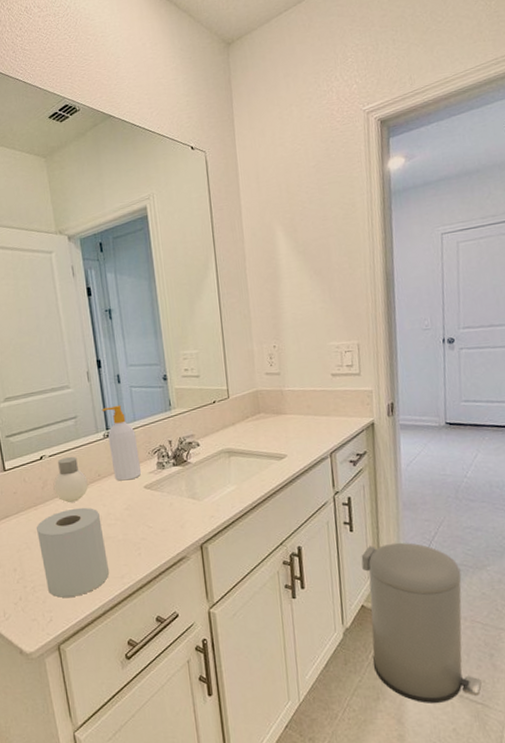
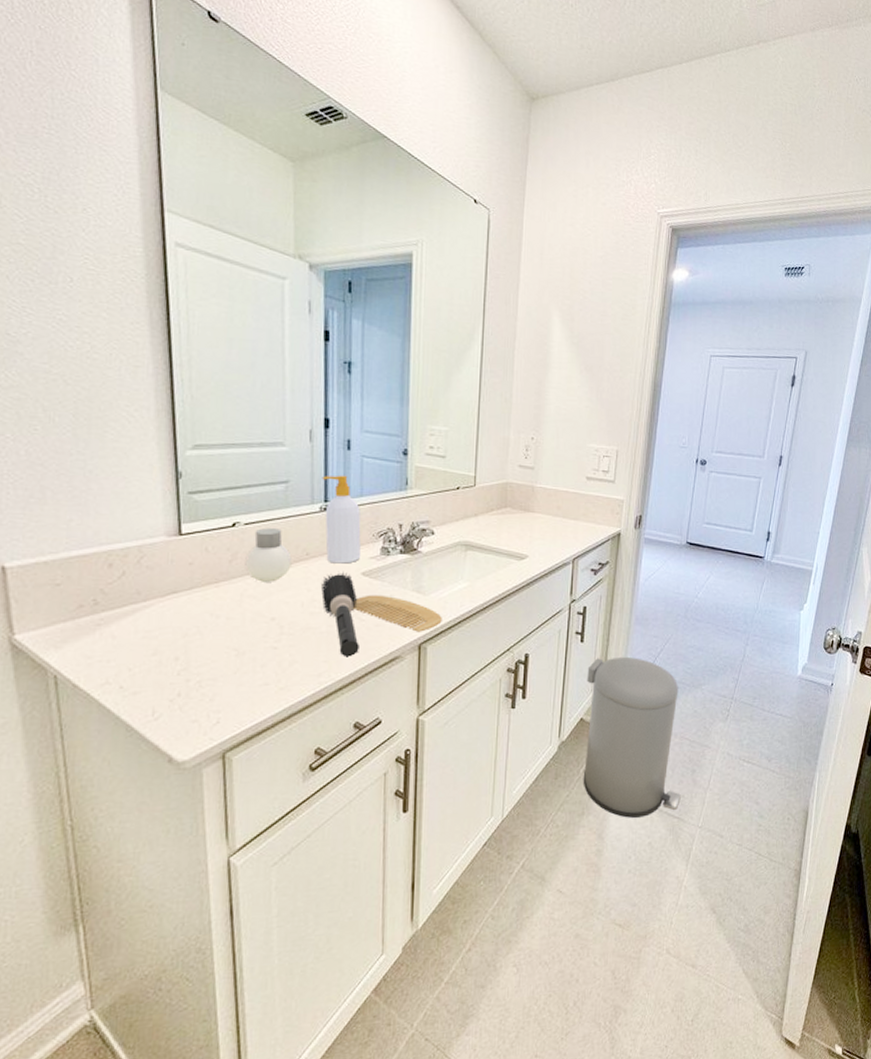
toilet paper roll: present [37,507,110,598] -> none [214,590,304,696]
hairbrush: none [112,486,151,561] -> present [320,571,359,657]
comb: none [141,504,218,534] -> present [353,595,442,632]

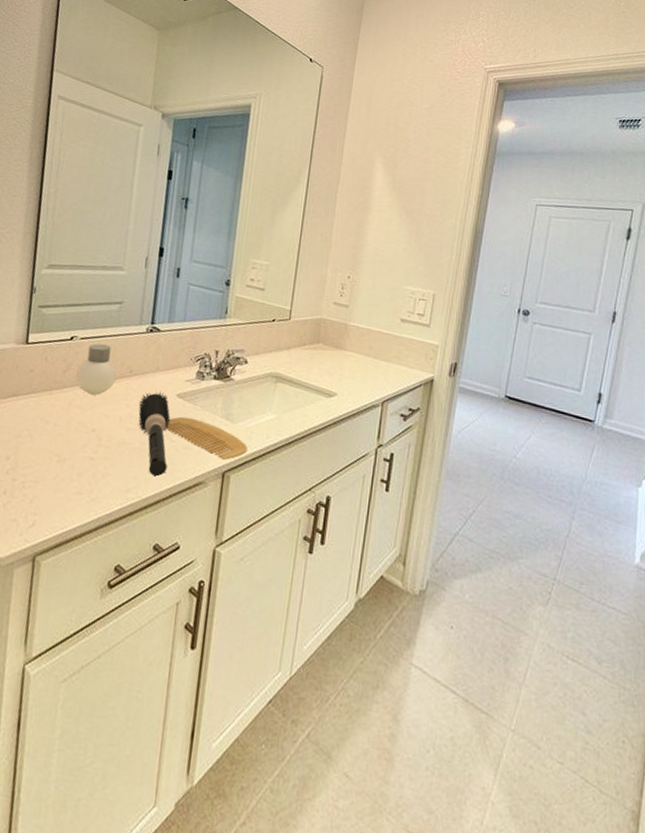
soap bottle: present [322,475,361,564] -> none [147,300,182,384]
pedal bin: present [583,656,681,818] -> none [379,511,492,704]

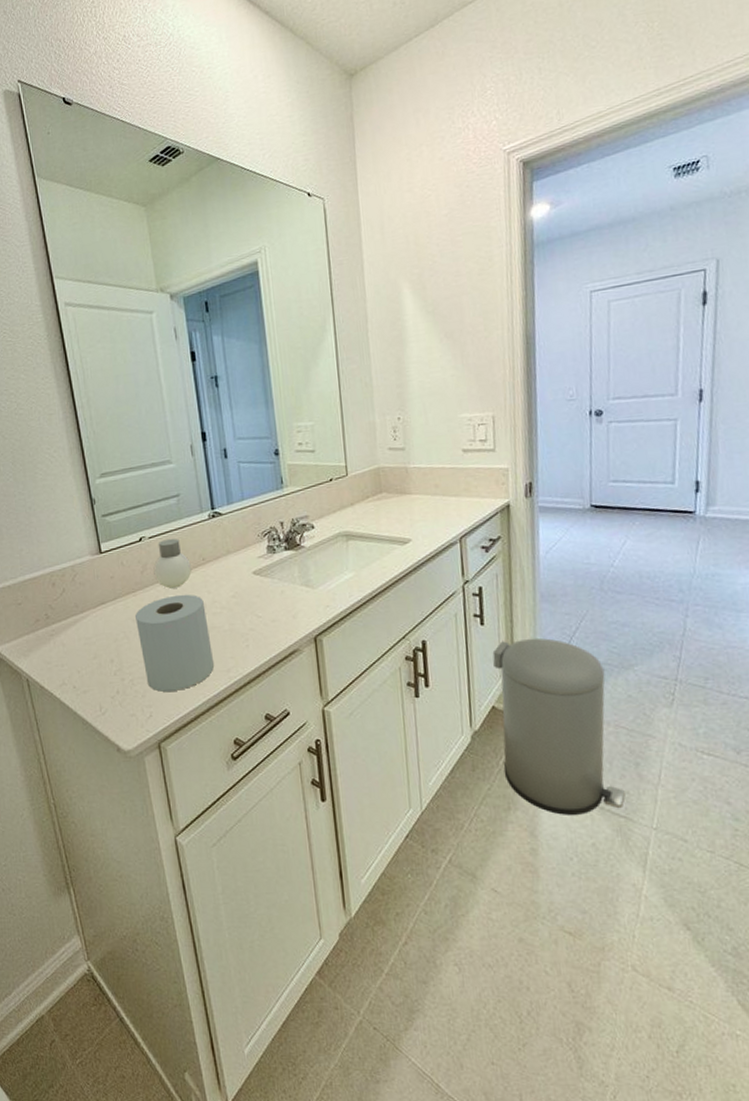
toilet paper roll: none [39,401,121,503] -> present [135,594,215,692]
hairbrush: present [138,390,171,477] -> none [218,572,260,653]
comb: present [165,416,248,460] -> none [249,591,334,625]
pedal bin: none [379,511,492,704] -> present [492,638,626,815]

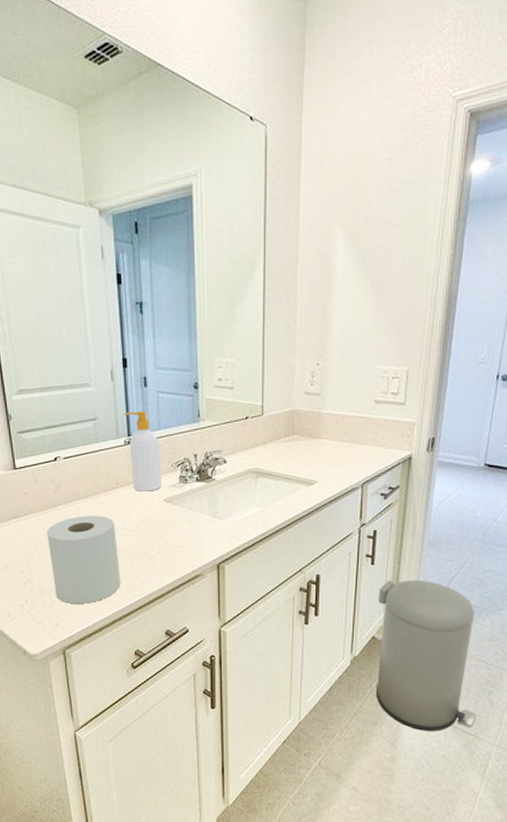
perfume bottle: present [153,539,192,589] -> none [67,461,104,508]
soap bottle: none [206,482,250,566] -> present [124,410,163,492]

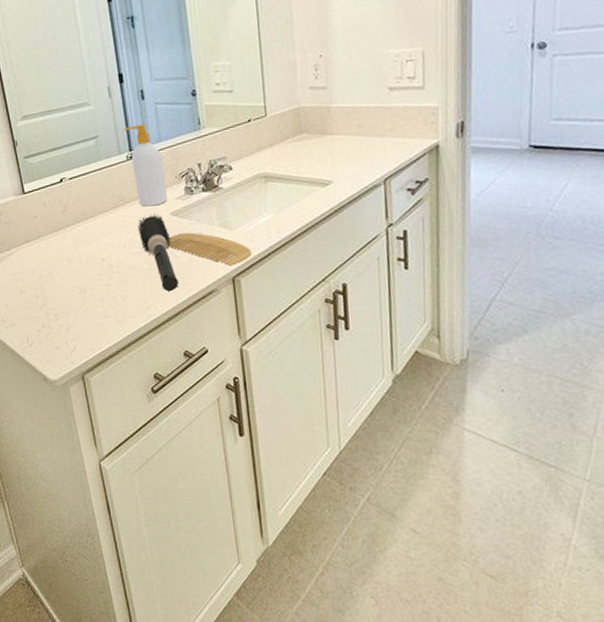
toilet paper roll: present [47,515,121,604] -> none [58,233,135,326]
hairbrush: none [129,498,166,574] -> present [137,213,179,292]
comb: none [158,519,237,553] -> present [168,232,252,266]
pedal bin: present [375,579,476,731] -> none [417,283,557,462]

